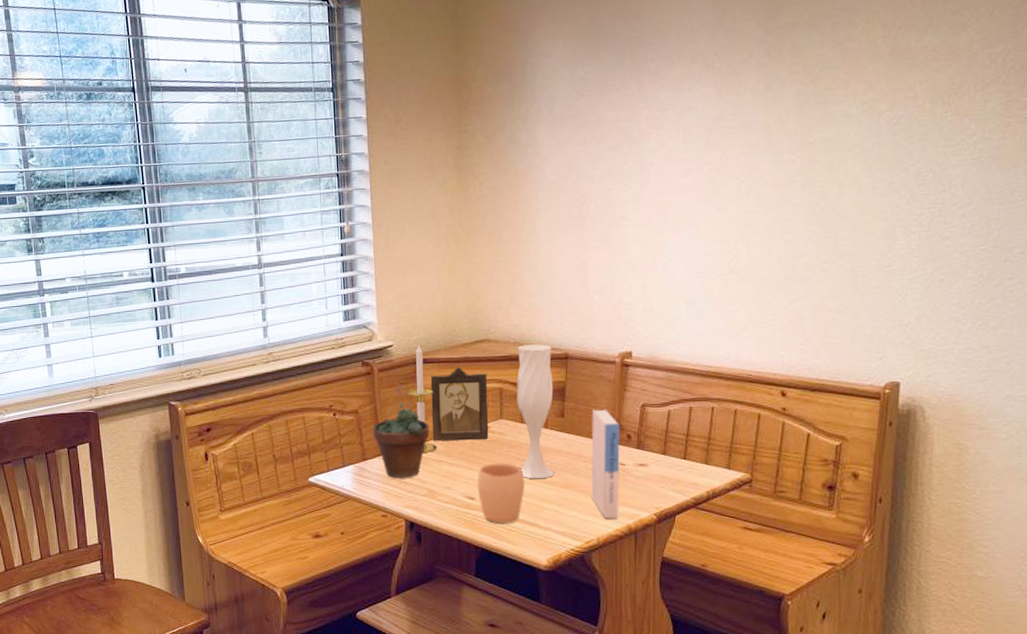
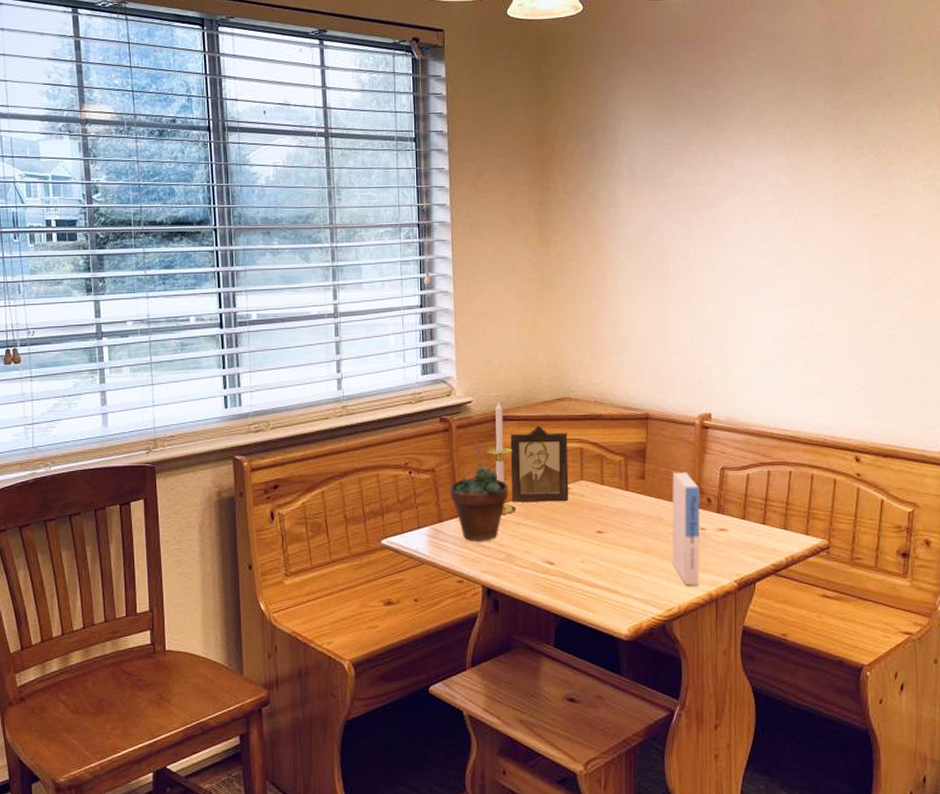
mug: present [477,463,525,523] -> none [556,526,605,590]
vase: present [516,344,555,479] -> none [597,404,635,544]

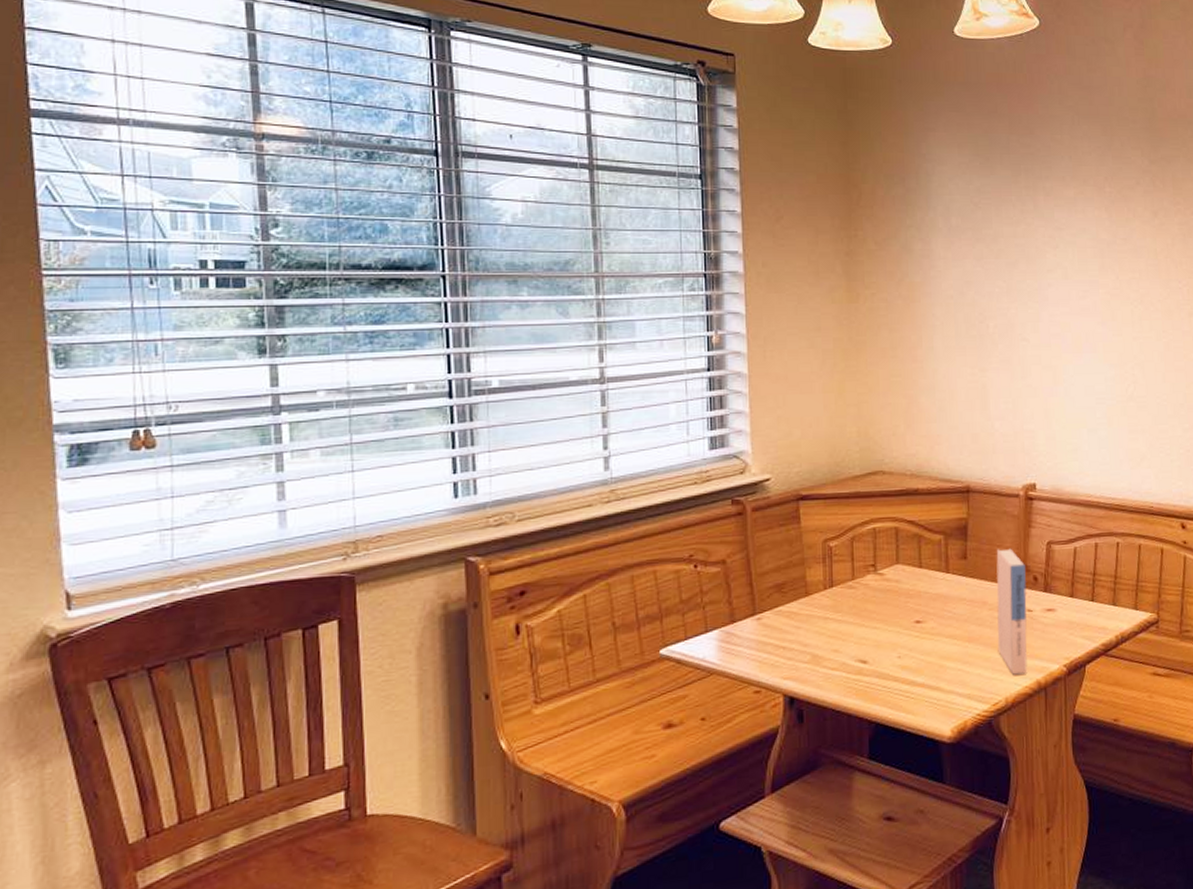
succulent plant: present [449,444,509,541] -> none [744,528,814,643]
candle: present [486,401,516,514] -> none [787,477,823,609]
photo frame: present [510,425,569,503] -> none [815,504,884,594]

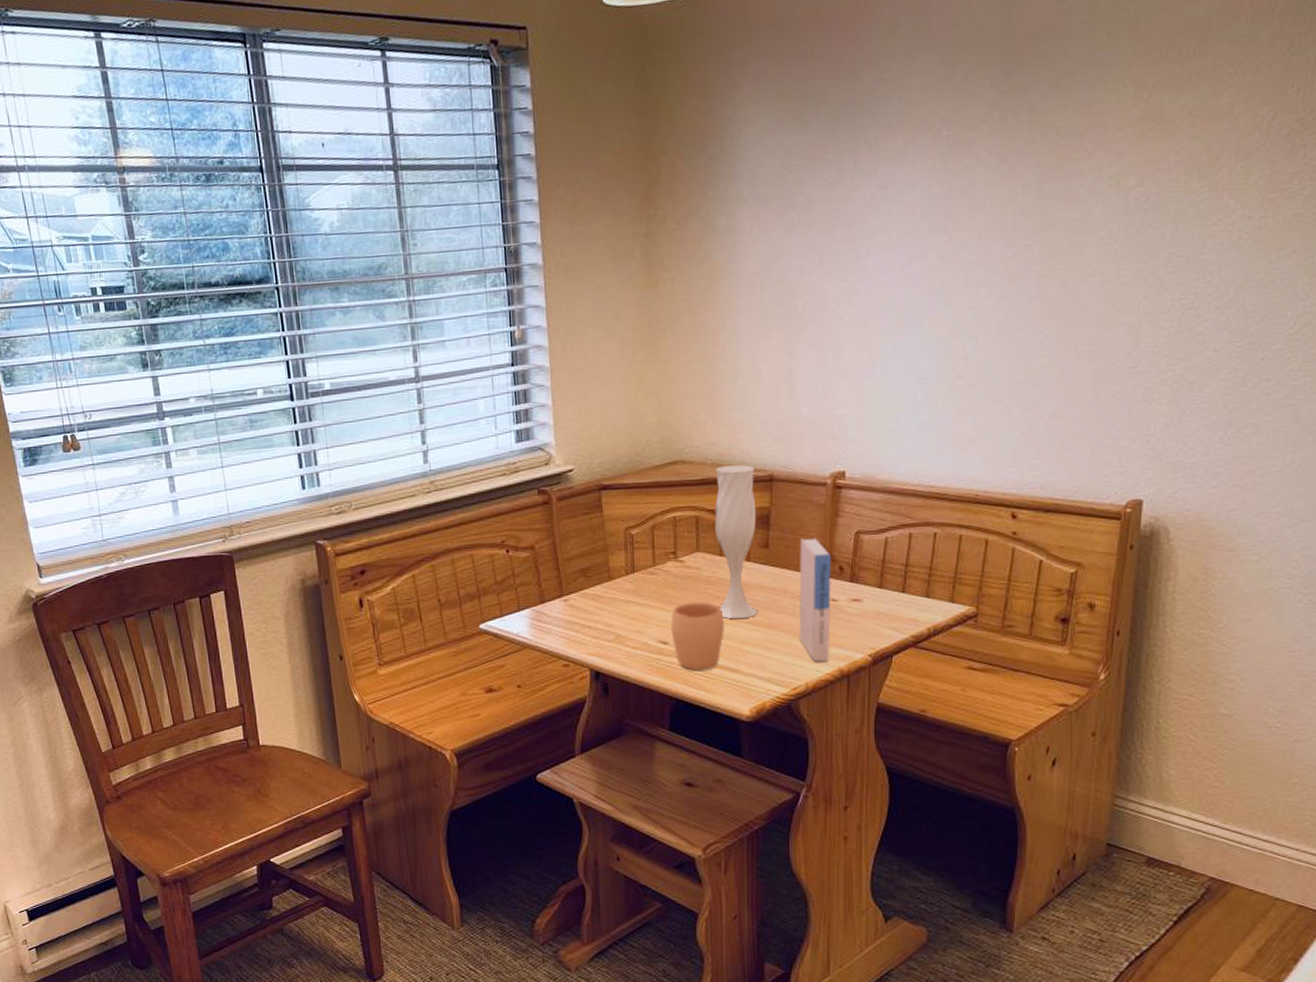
mug: none [870,616,925,691] -> present [670,602,724,671]
vase: none [914,476,958,634] -> present [715,465,758,620]

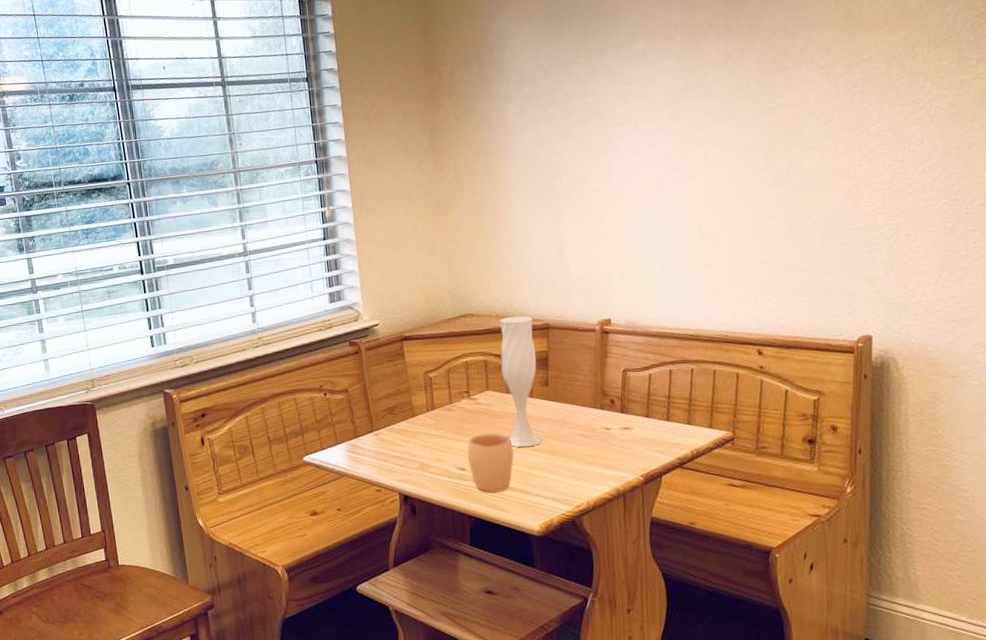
book: present [798,538,832,662] -> none [575,376,607,483]

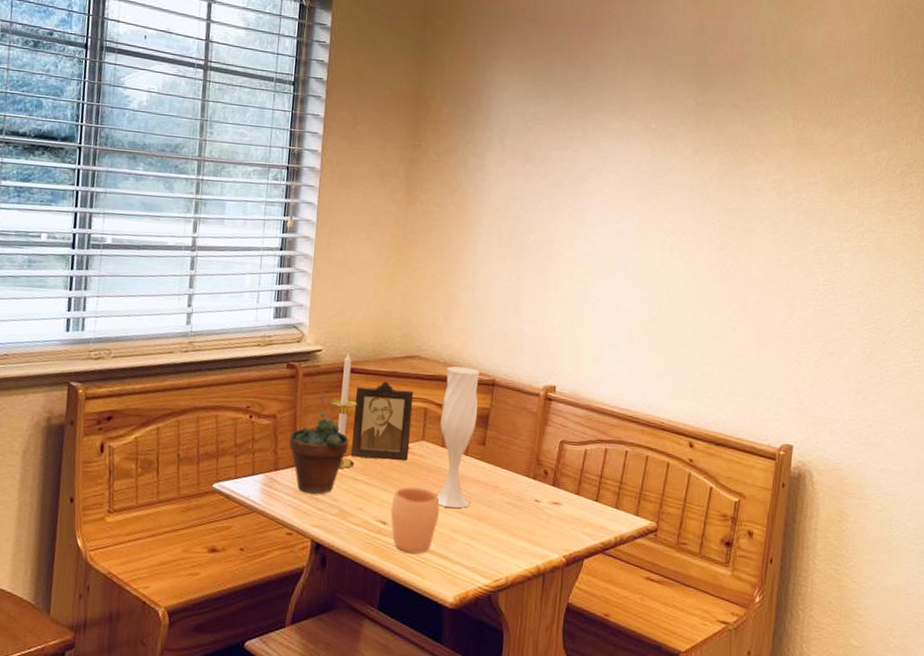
succulent plant: none [363,363,419,453] -> present [288,394,349,494]
candle: none [395,322,427,427] -> present [331,352,357,469]
photo frame: none [416,342,476,416] -> present [350,381,414,462]

